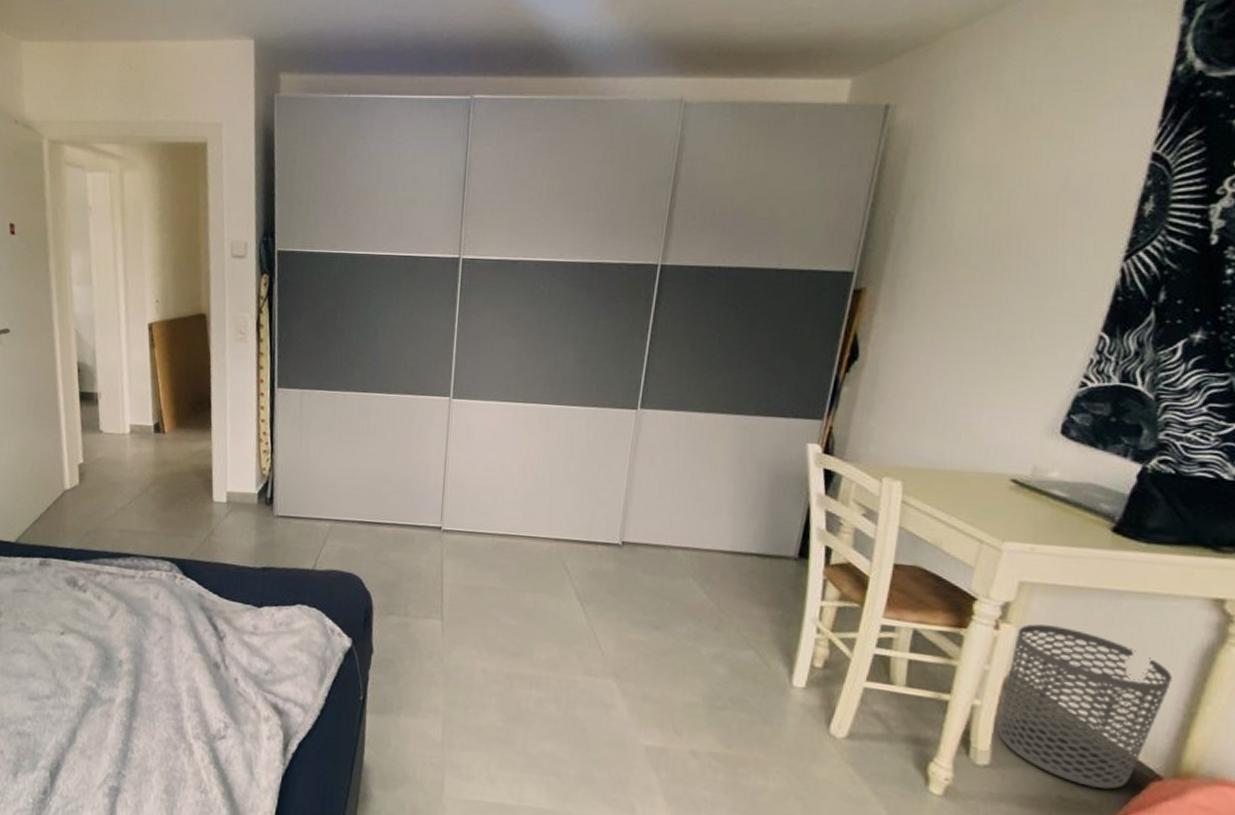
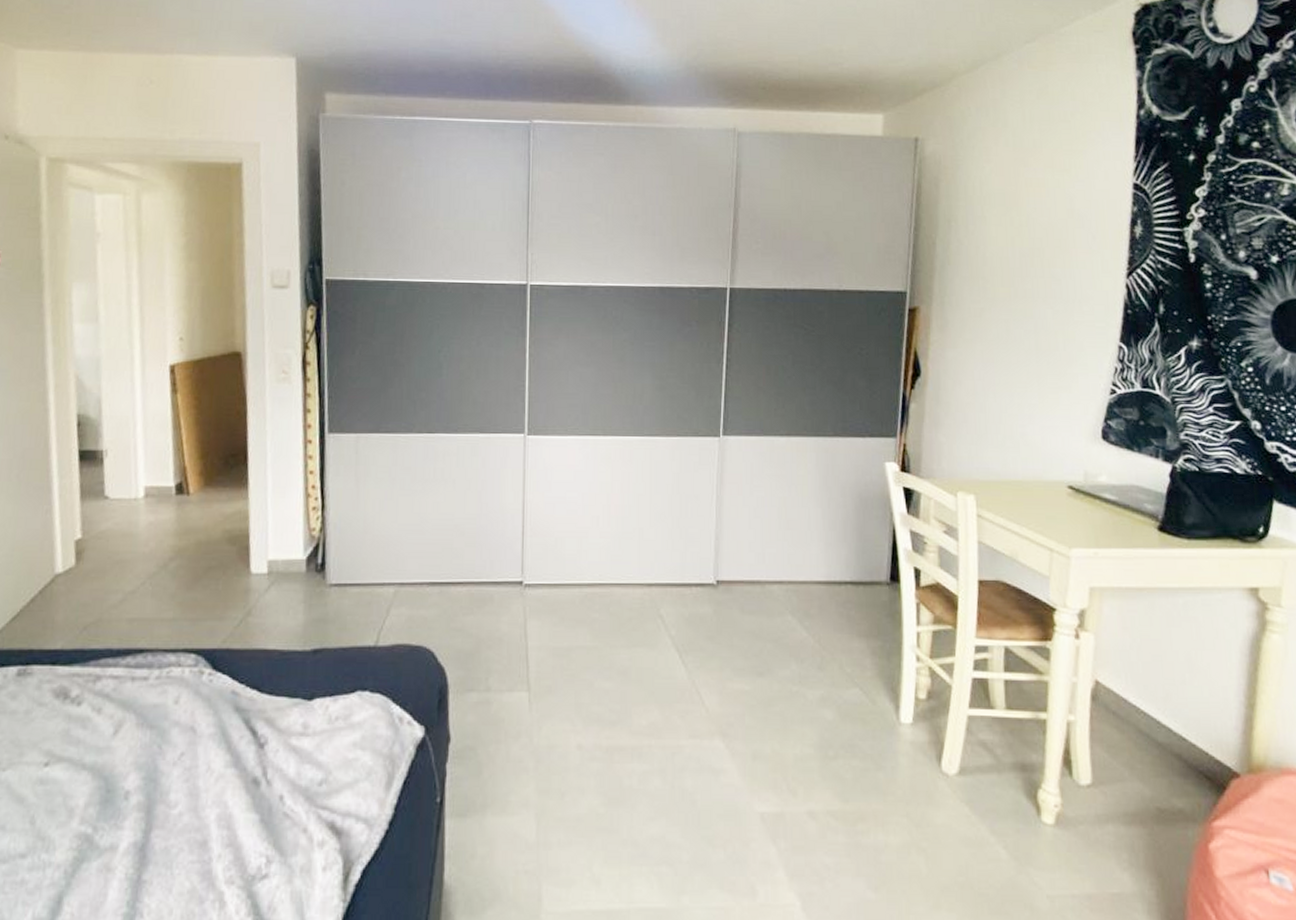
waste bin: present [998,624,1172,789] -> none [1093,629,1230,795]

